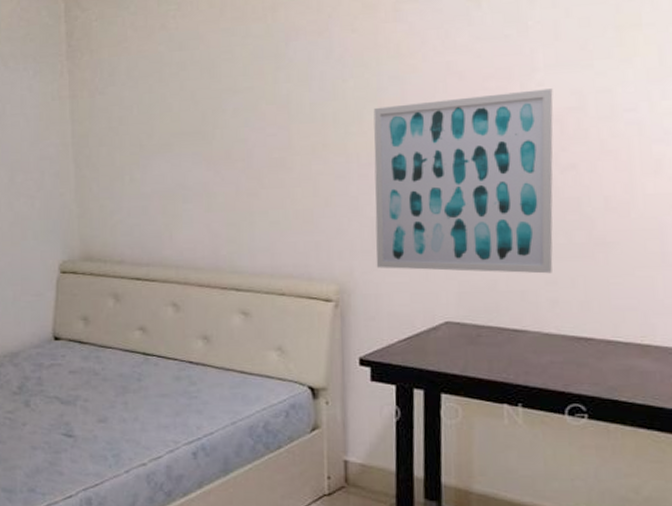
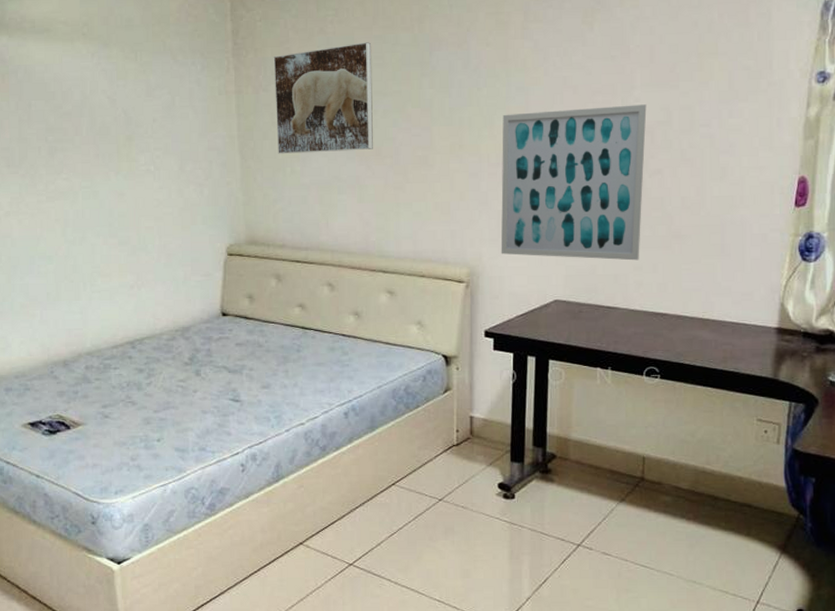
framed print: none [110,36,222,161] -> present [273,42,373,154]

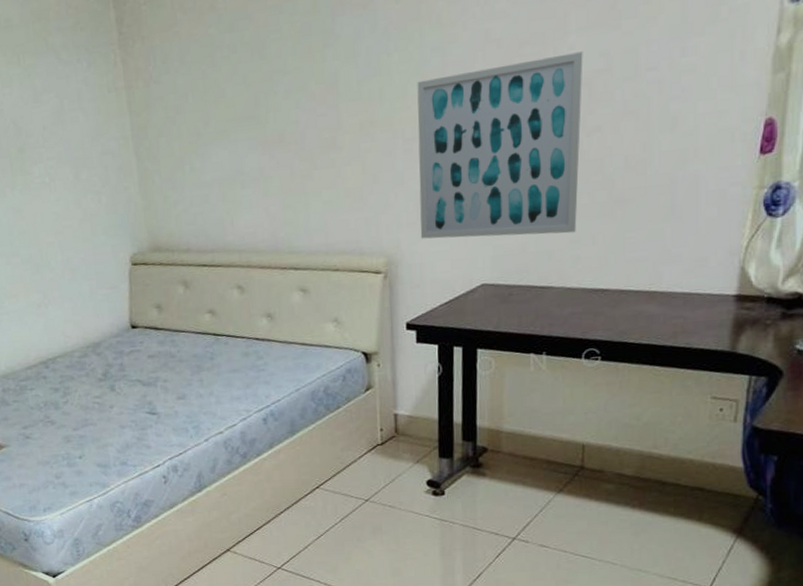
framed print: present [273,42,373,154] -> none [162,14,276,151]

